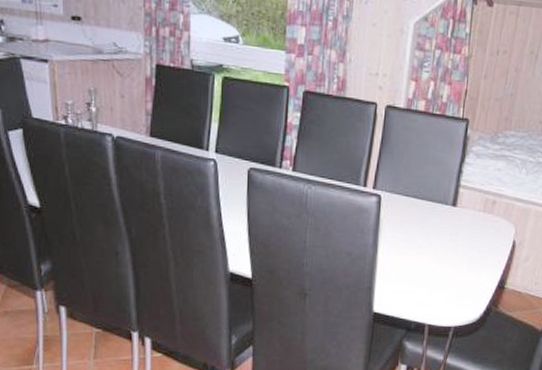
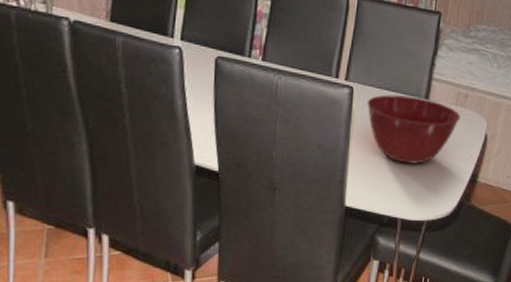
mixing bowl: none [394,201,489,272] -> present [367,94,461,165]

